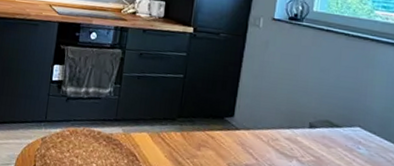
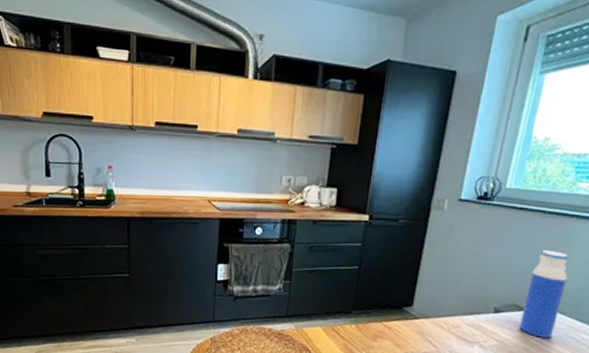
water bottle: none [333,70,374,157] -> present [519,250,568,338]

